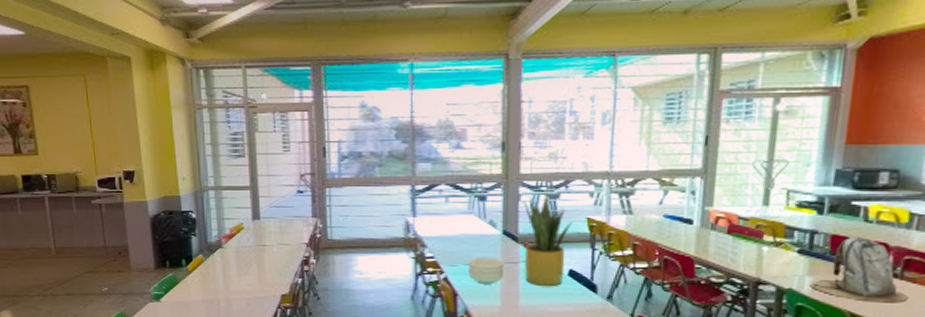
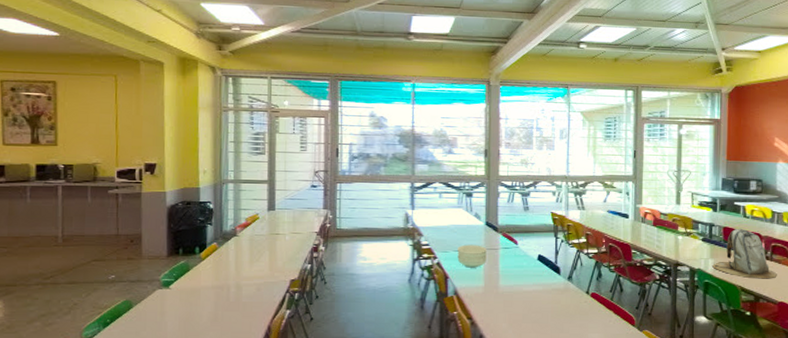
planter: present [523,193,573,286] -> none [502,192,541,269]

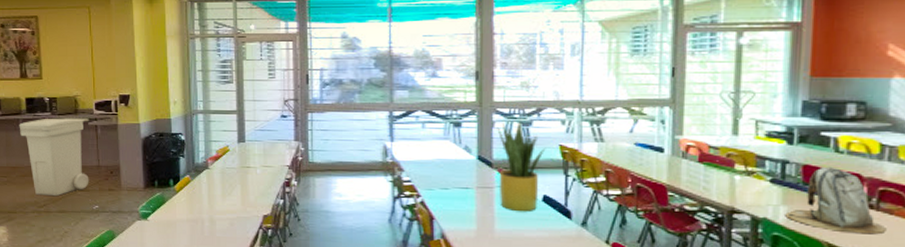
trash bin: none [26,185,109,267] -> present [19,118,89,197]
bowl: present [457,244,487,268] -> none [444,181,479,209]
planter: none [502,192,541,269] -> present [497,121,546,211]

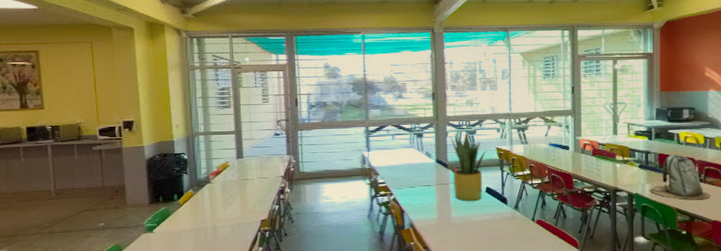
trash bin: present [19,118,89,197] -> none [19,144,94,218]

